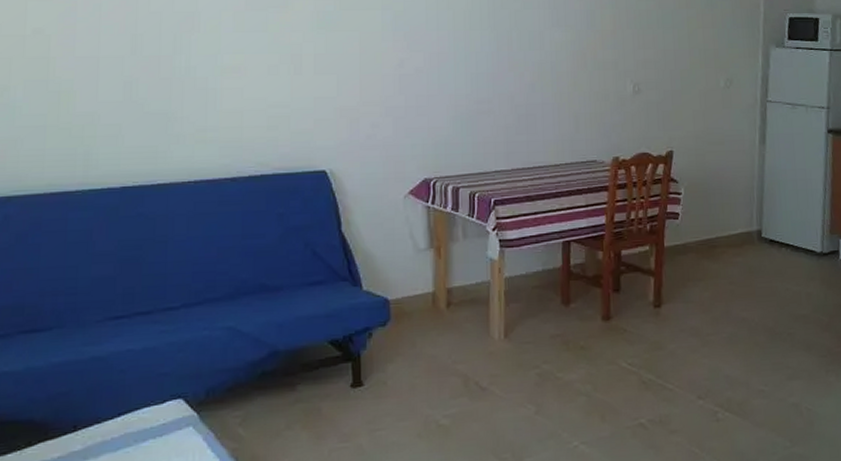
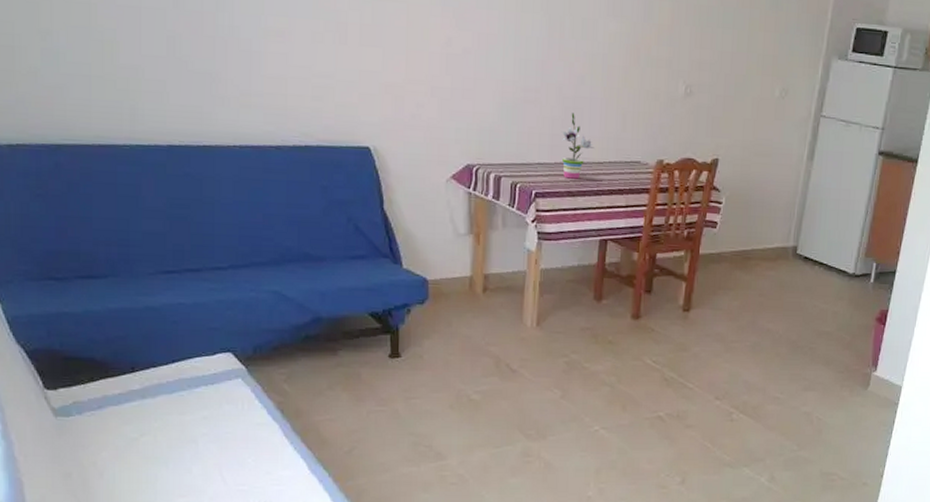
potted plant: none [517,119,550,184] -> present [562,112,594,179]

